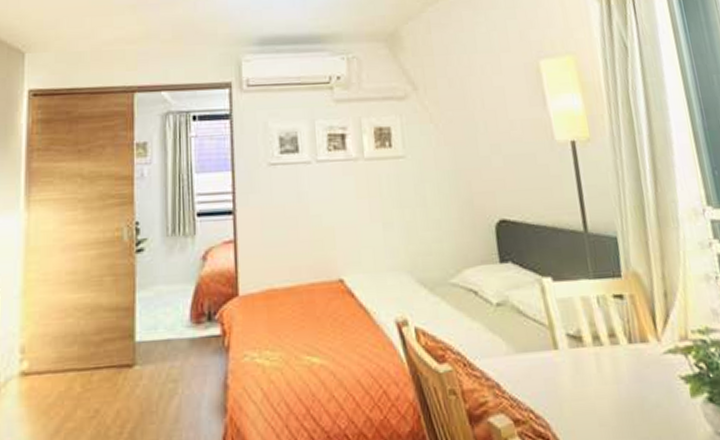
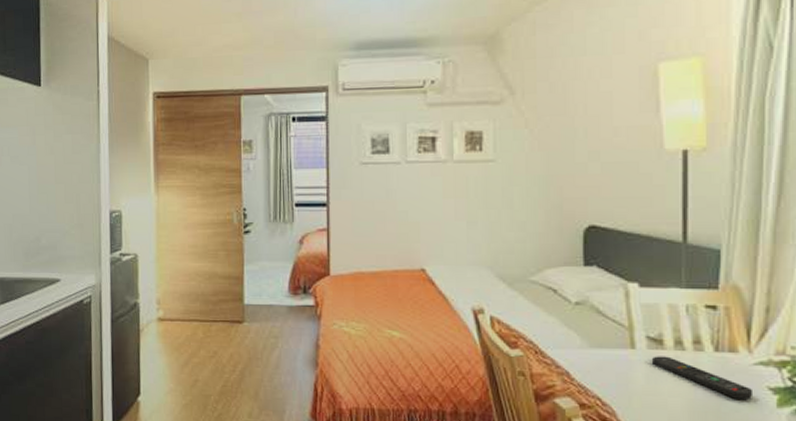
remote control: none [574,354,669,393] -> present [651,356,754,400]

